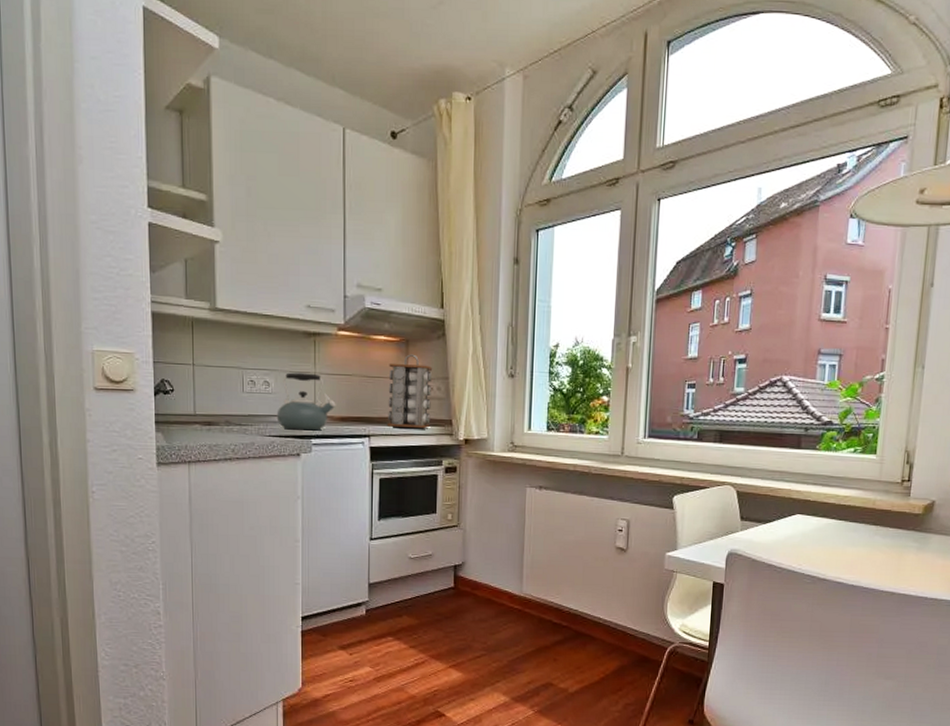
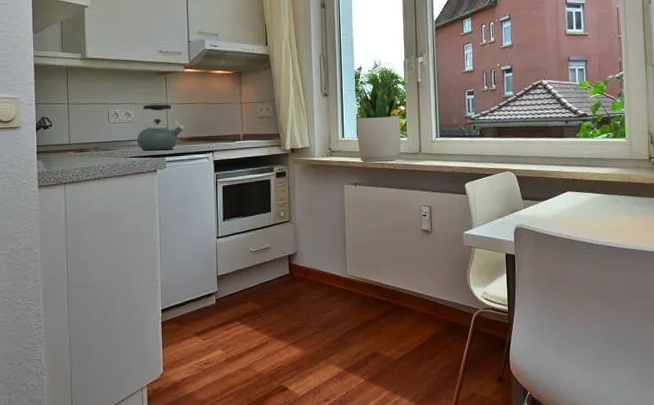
spice rack: present [387,354,433,429] -> none [226,83,262,144]
planter: none [546,353,603,463] -> present [356,73,401,162]

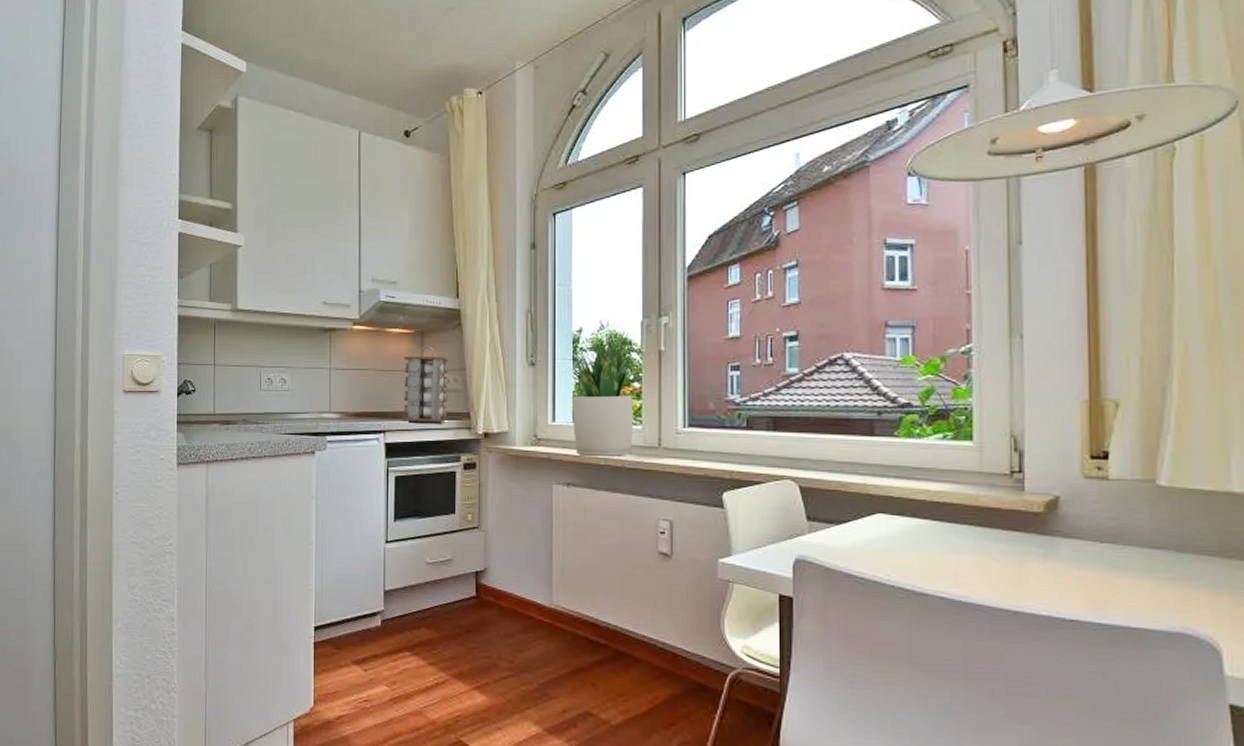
kettle: present [136,104,185,151] -> none [292,369,351,427]
spice rack: none [226,83,262,144] -> present [402,346,449,423]

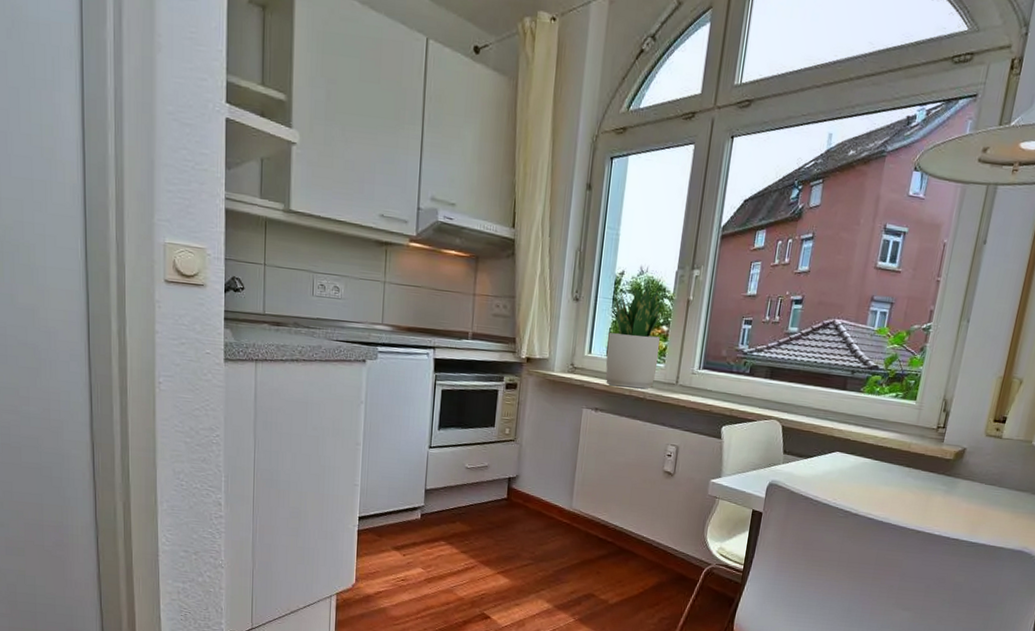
spice rack: present [402,346,449,423] -> none [452,270,501,345]

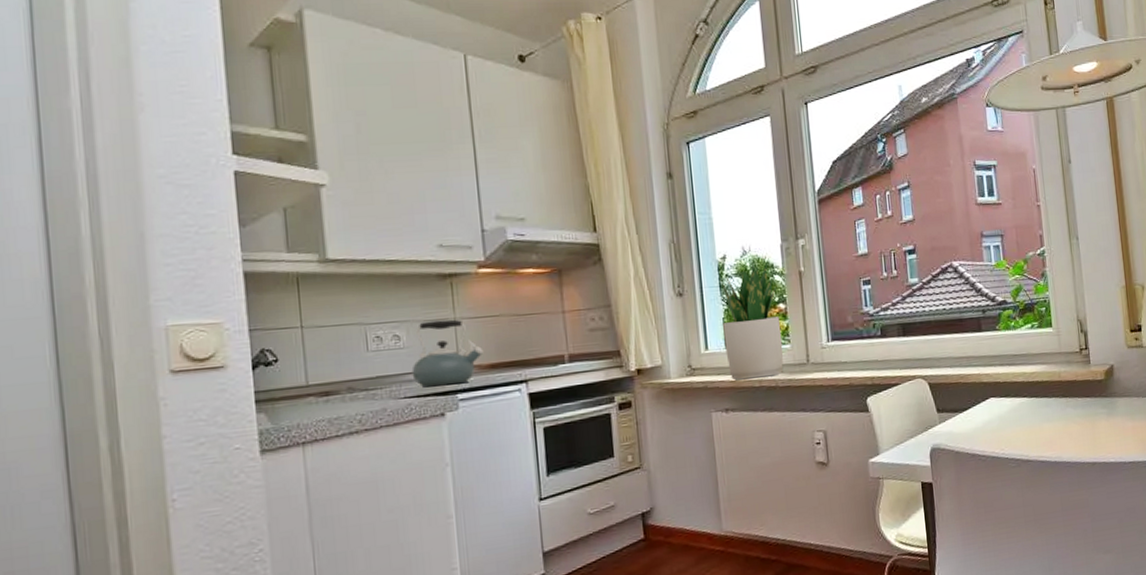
kettle: none [344,279,404,339] -> present [411,319,484,387]

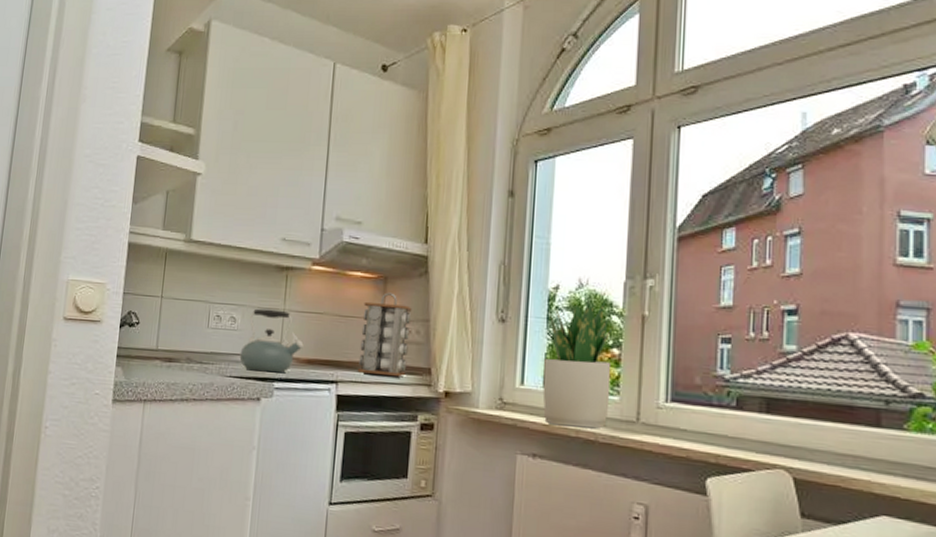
spice rack: none [541,284,596,368] -> present [357,292,412,378]

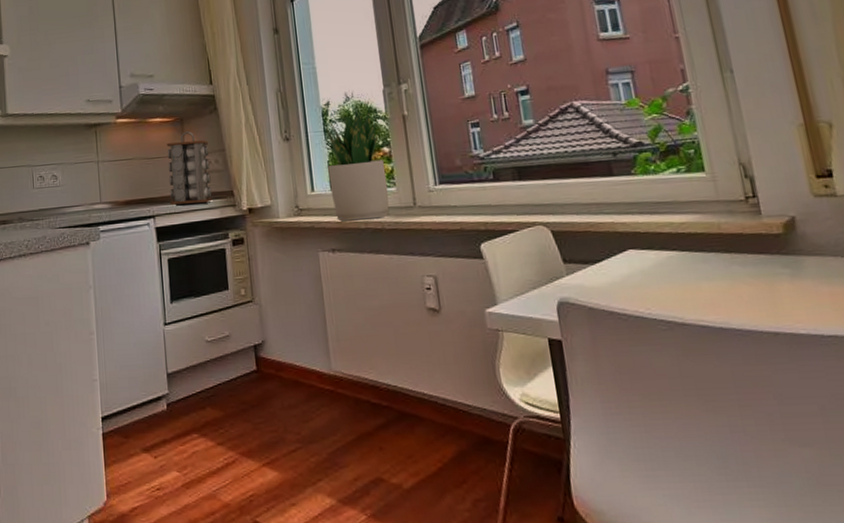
kettle: present [239,308,304,373] -> none [65,162,120,220]

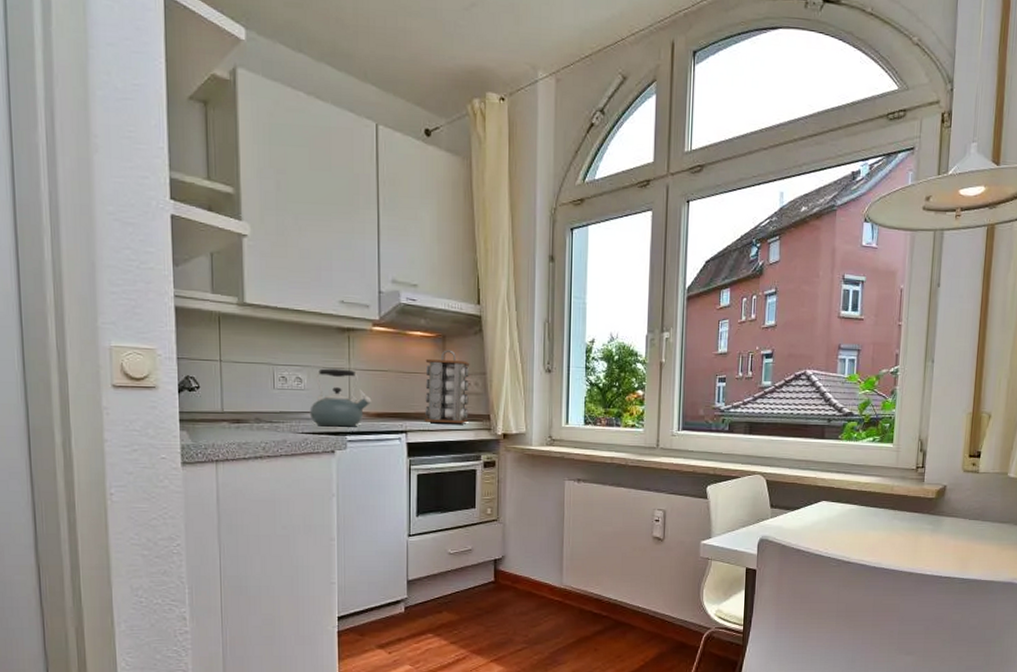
kettle: none [65,162,120,220] -> present [309,368,372,427]
planter: present [324,107,390,222] -> none [584,349,638,455]

